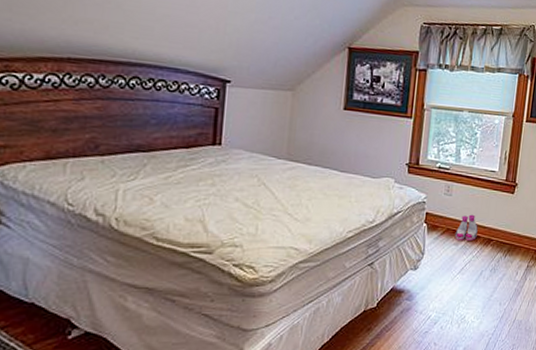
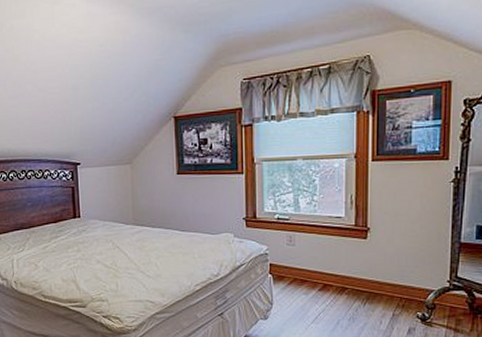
boots: present [454,214,478,242] -> none [303,263,328,291]

